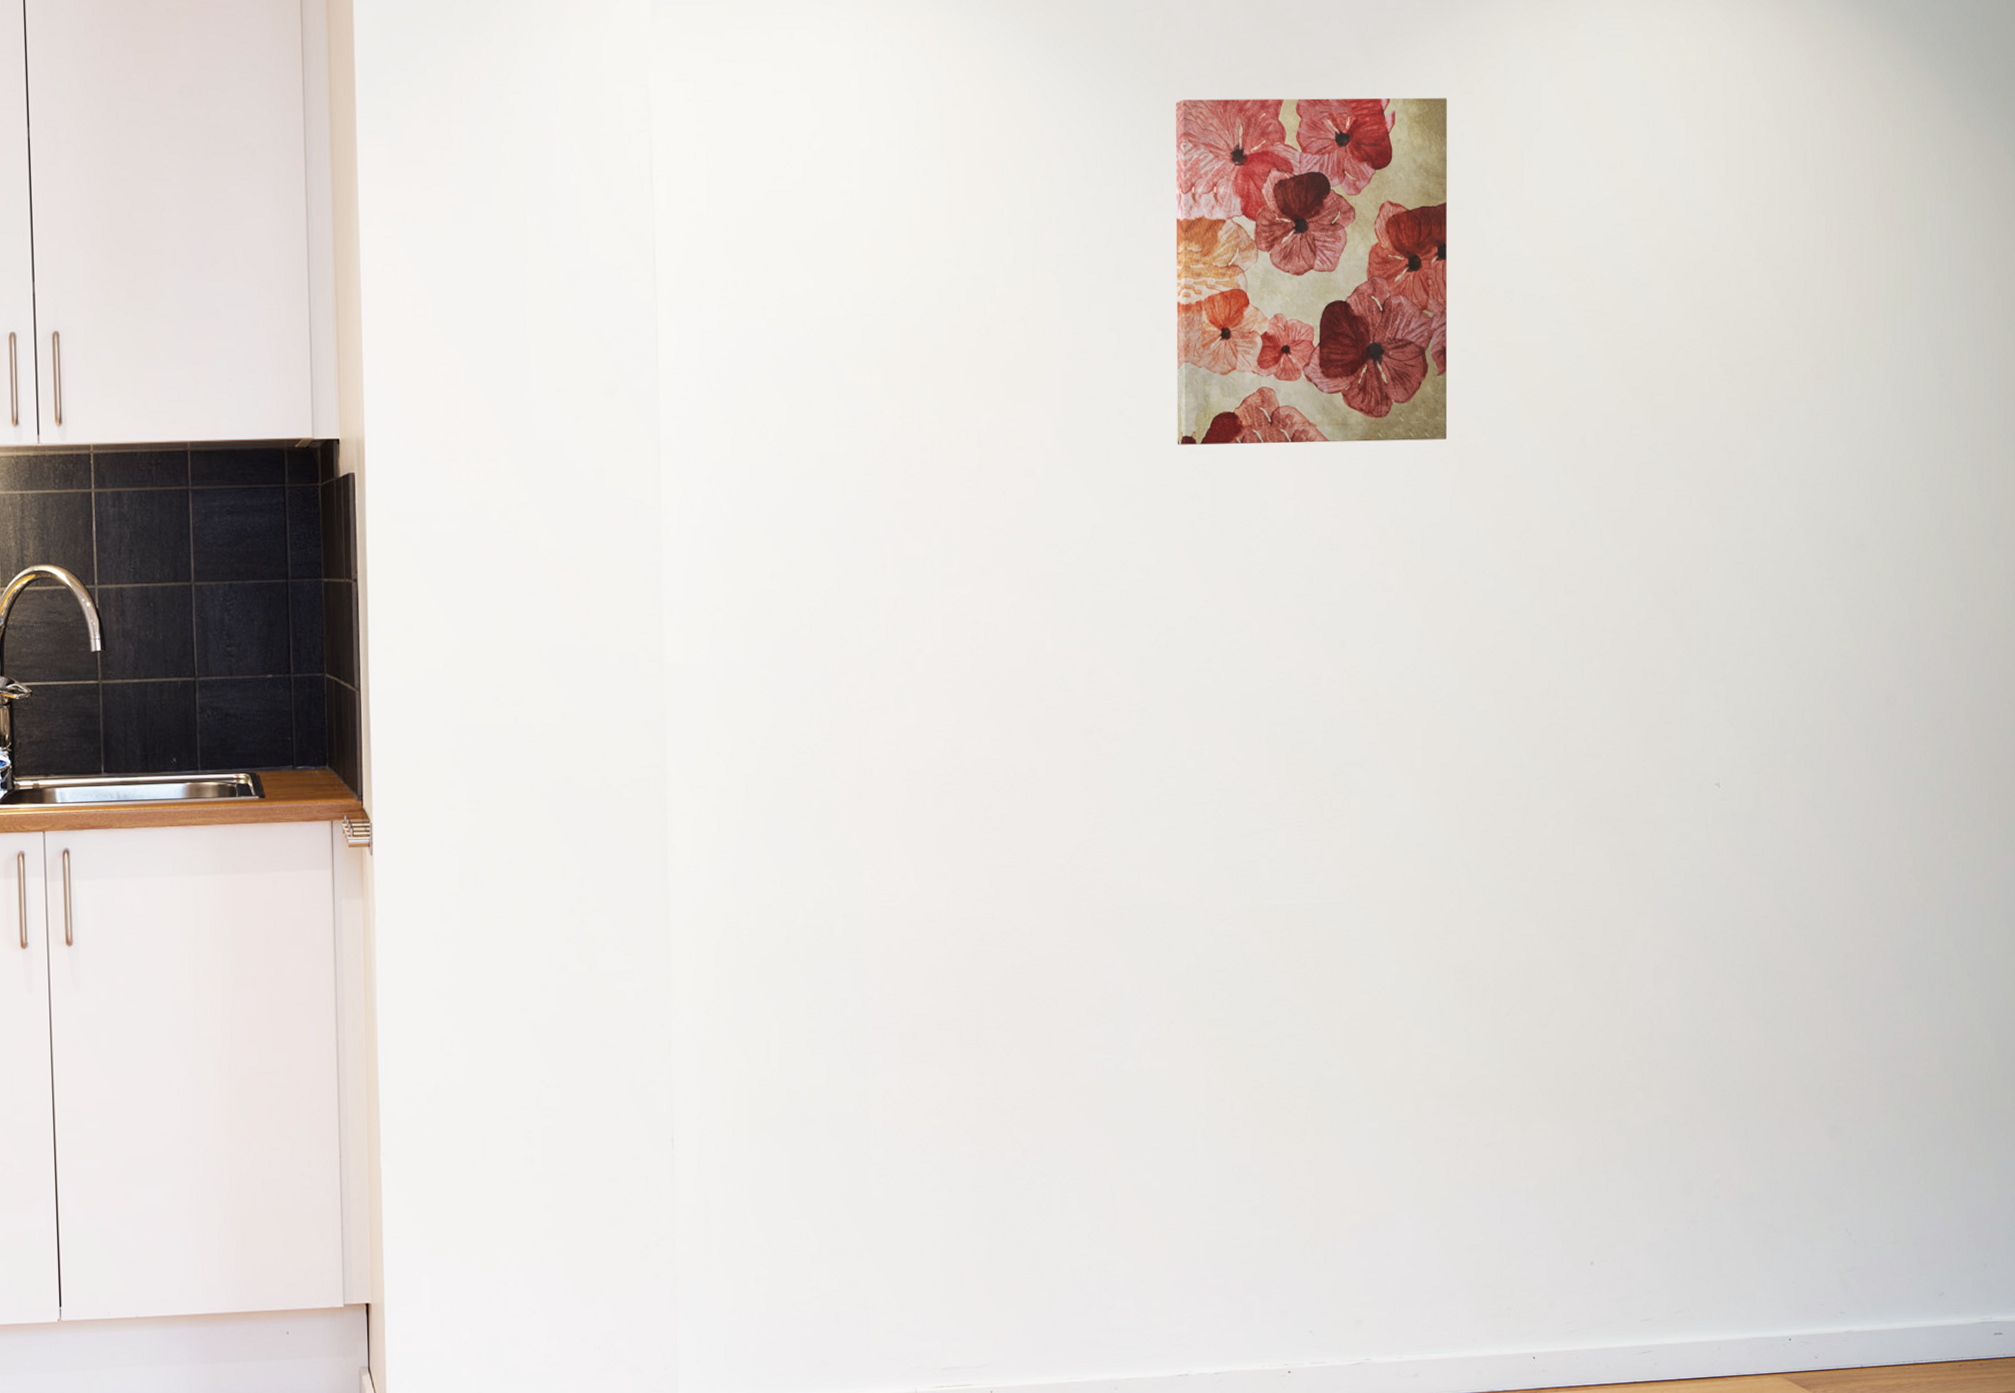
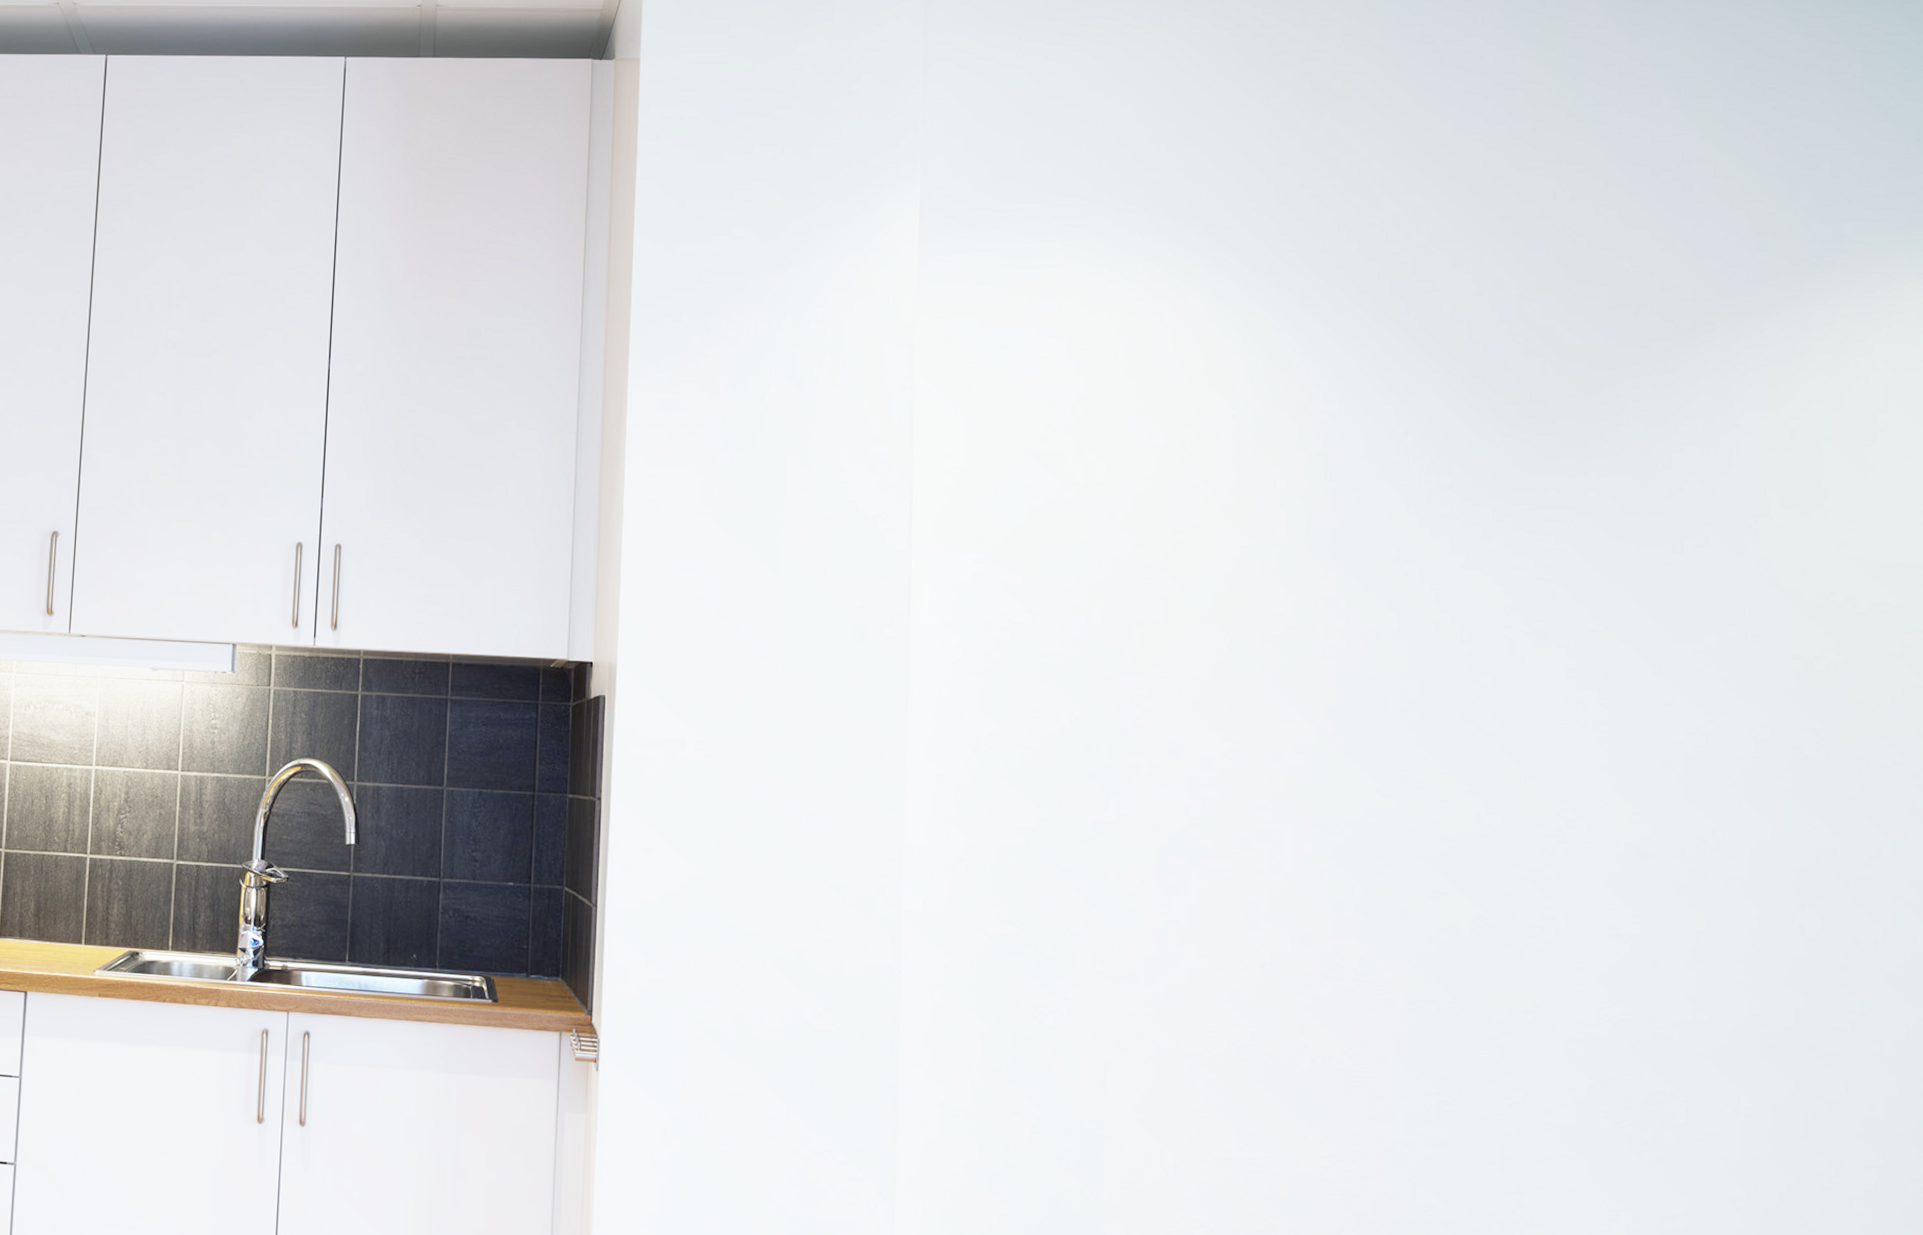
wall art: present [1175,97,1447,445] -> none [1463,382,1778,751]

